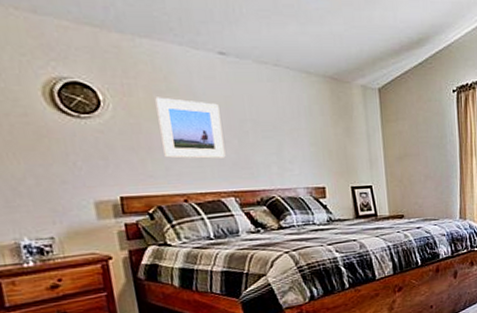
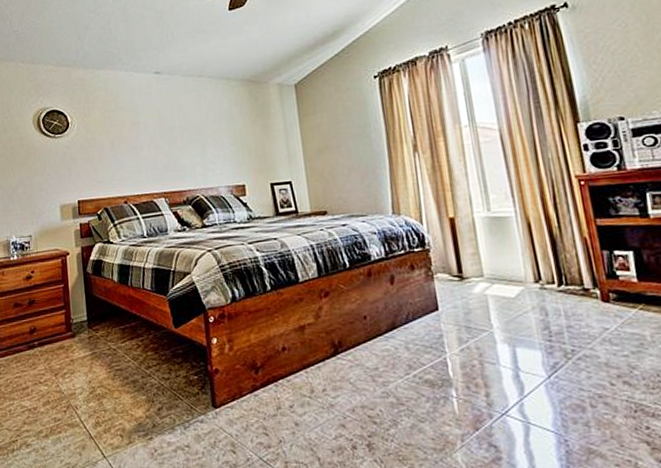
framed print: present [155,97,226,159] -> none [106,115,158,166]

